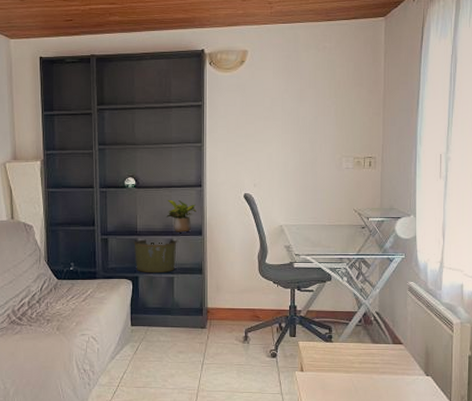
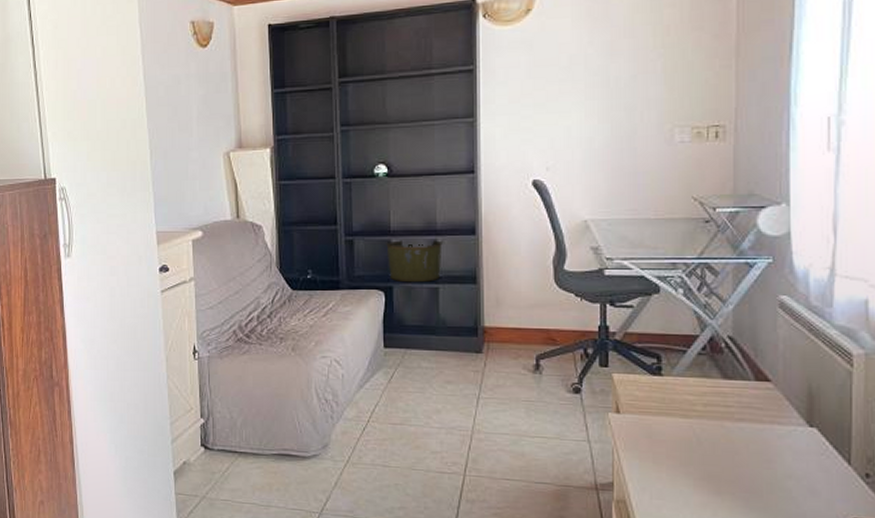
potted plant: present [166,199,197,234] -> none [427,190,468,233]

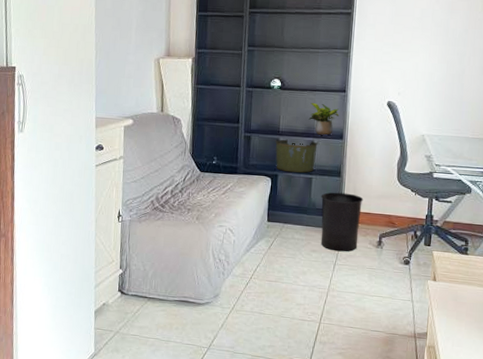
potted plant: none [427,190,468,233] -> present [308,102,339,136]
waste bin: none [452,304,510,381] -> present [320,192,364,252]

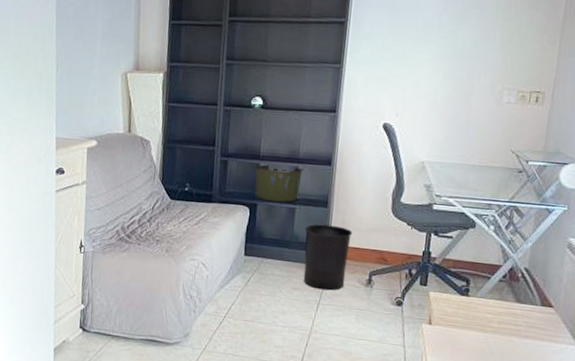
potted plant: present [308,102,339,136] -> none [293,123,328,162]

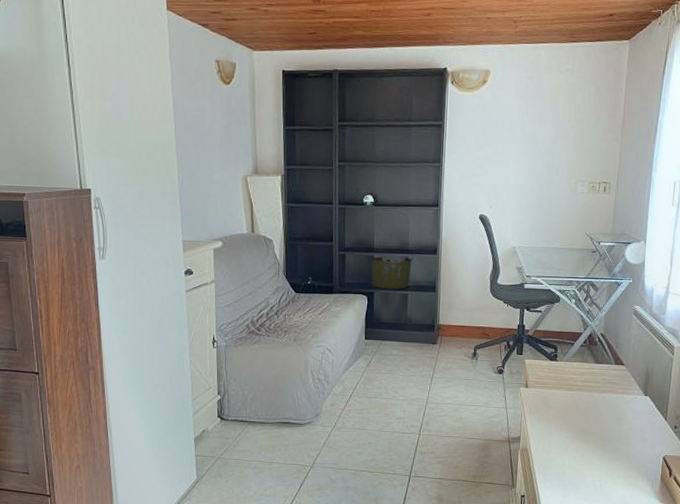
waste bin: present [303,224,353,291] -> none [417,307,458,365]

